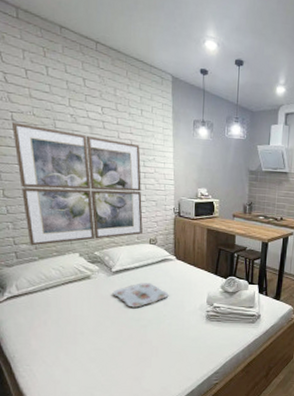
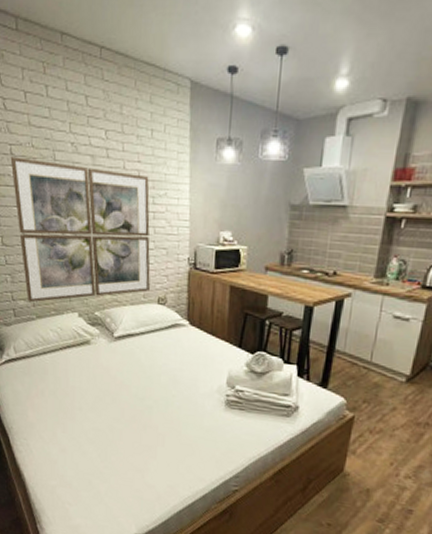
serving tray: present [112,283,169,308] -> none [114,352,180,383]

